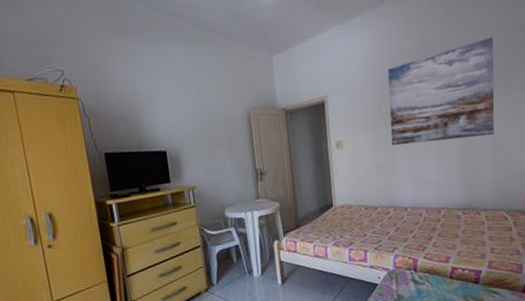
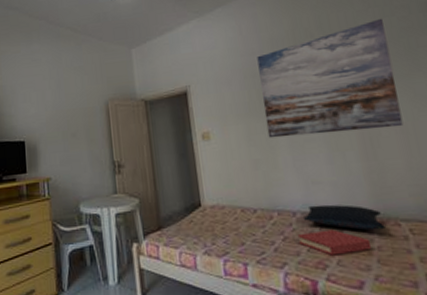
hardback book: none [406,219,459,240] -> present [297,229,372,256]
pillow: none [412,200,470,219] -> present [303,204,386,231]

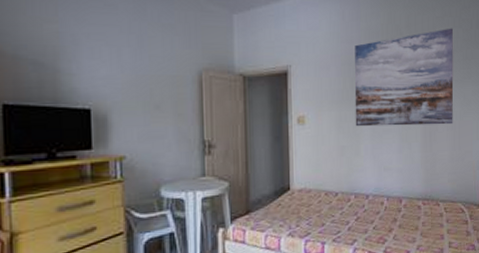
hardback book: present [297,229,372,256] -> none [367,209,419,232]
pillow: present [303,204,386,231] -> none [373,188,430,210]

